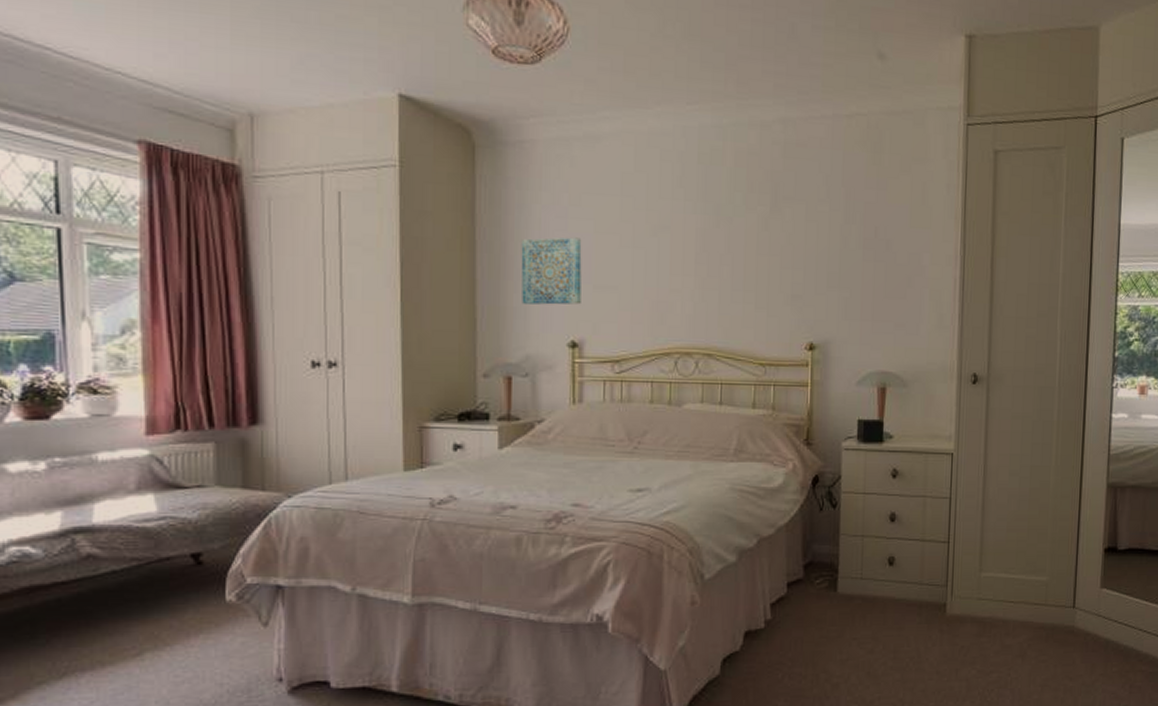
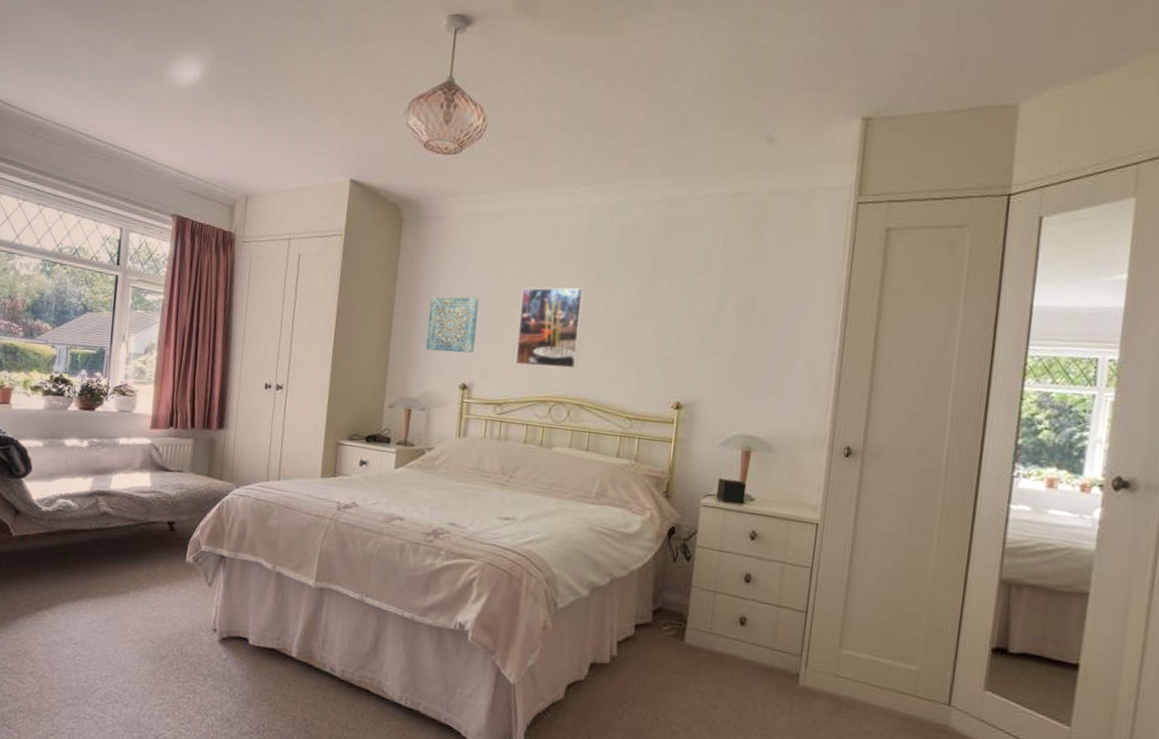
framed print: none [630,222,702,315] -> present [515,287,585,369]

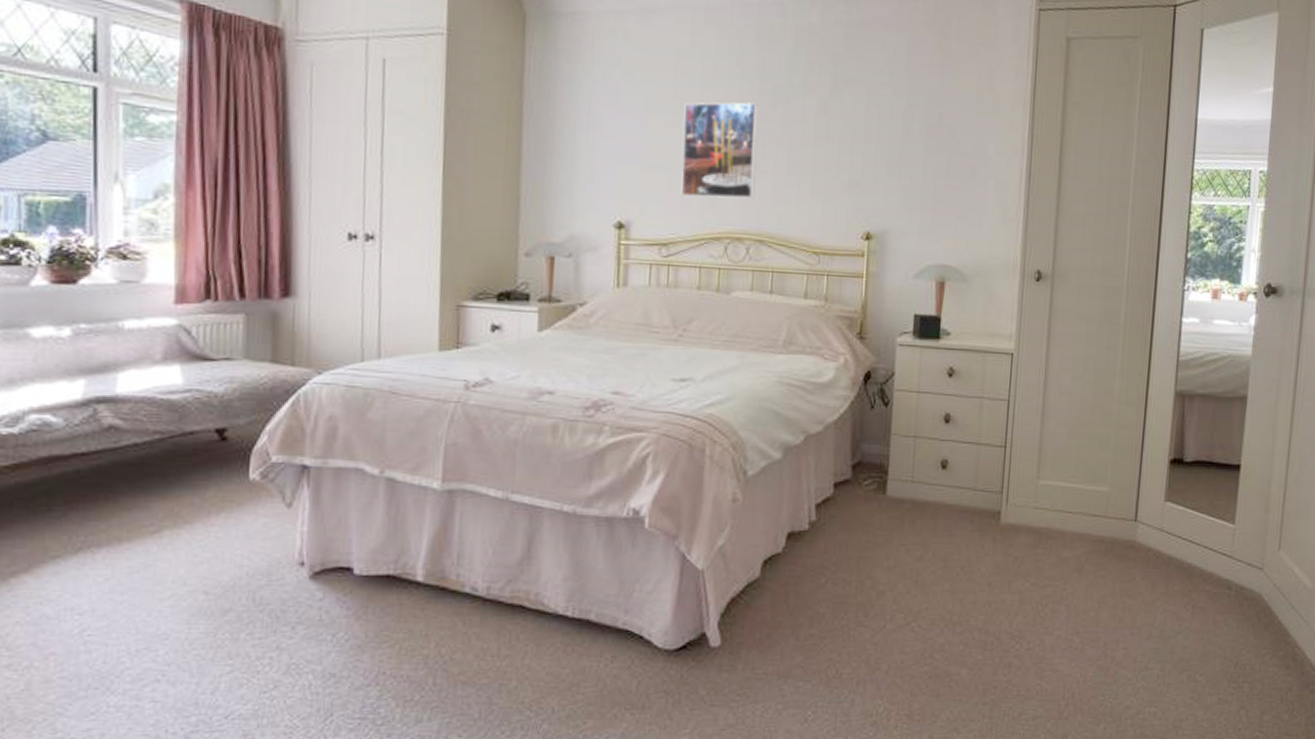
wall art: present [426,296,480,353] -> none [568,113,633,184]

